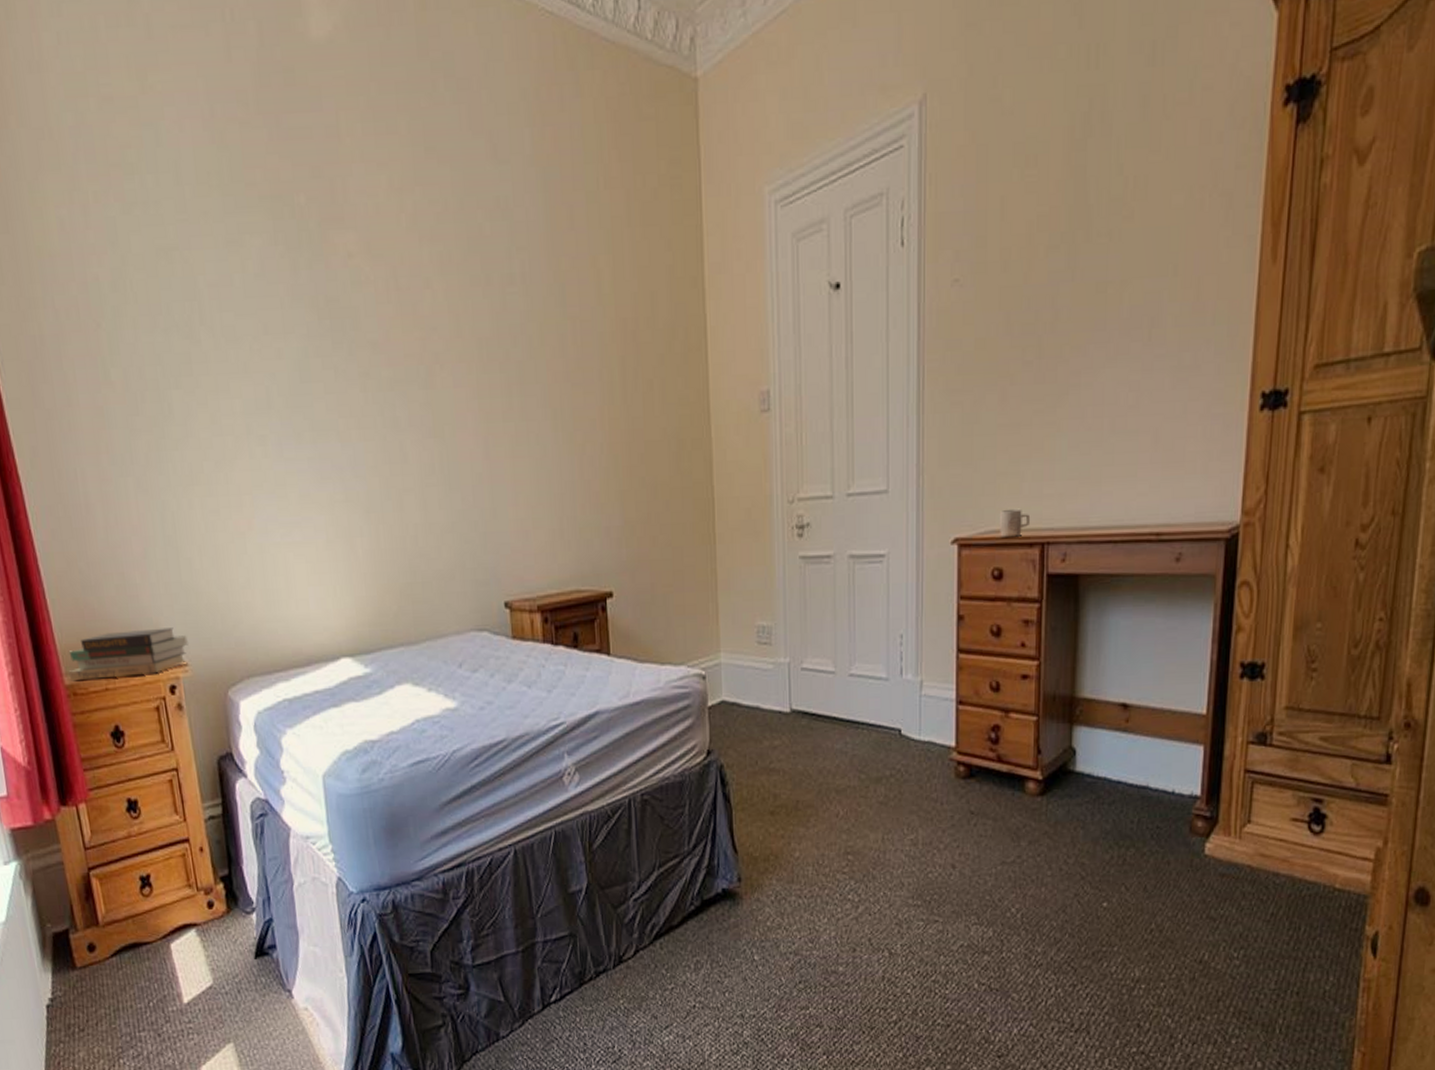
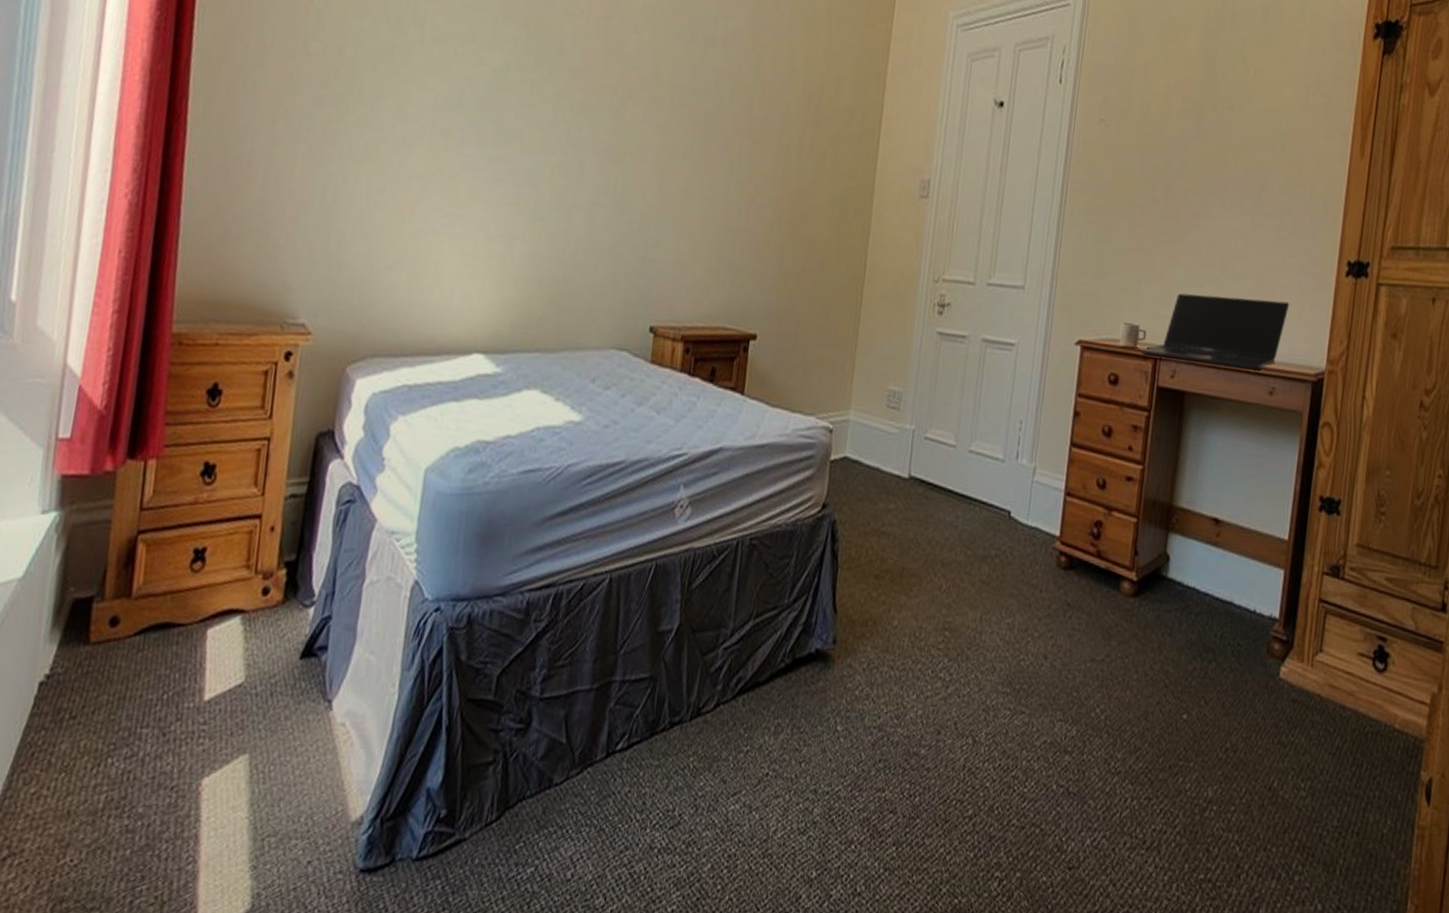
books: present [68,627,188,682] -> none [179,288,318,337]
laptop: none [1026,454,1194,542] -> present [1141,293,1290,371]

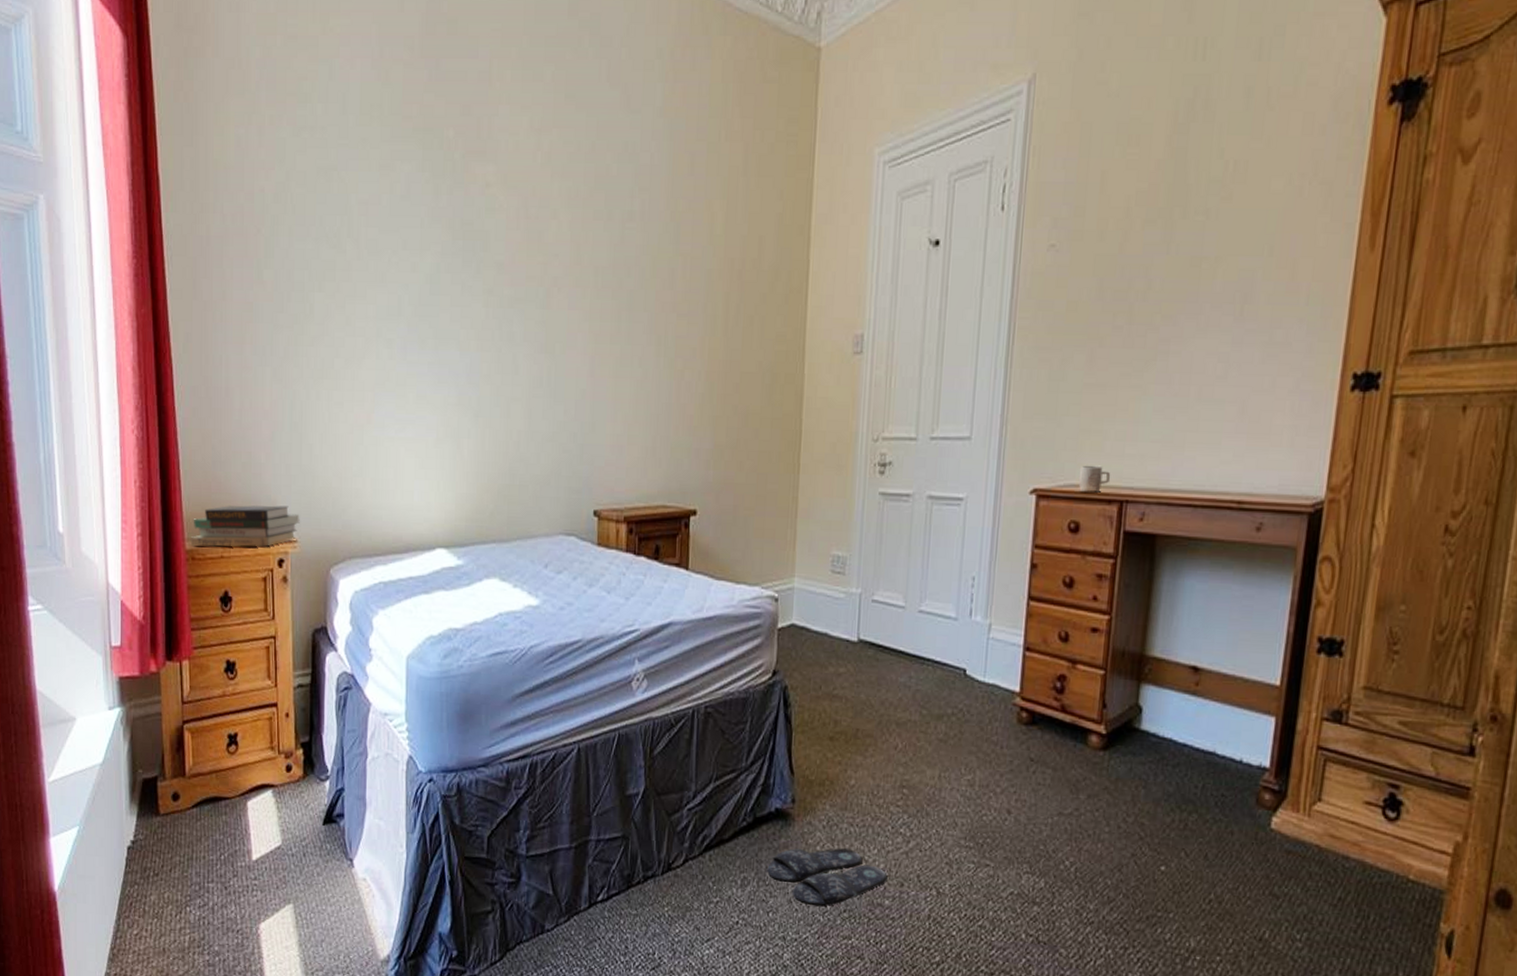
books: none [179,288,318,337] -> present [190,505,300,547]
slippers: none [802,693,925,755] -> present [767,848,888,906]
laptop: present [1141,293,1290,371] -> none [1105,426,1281,506]

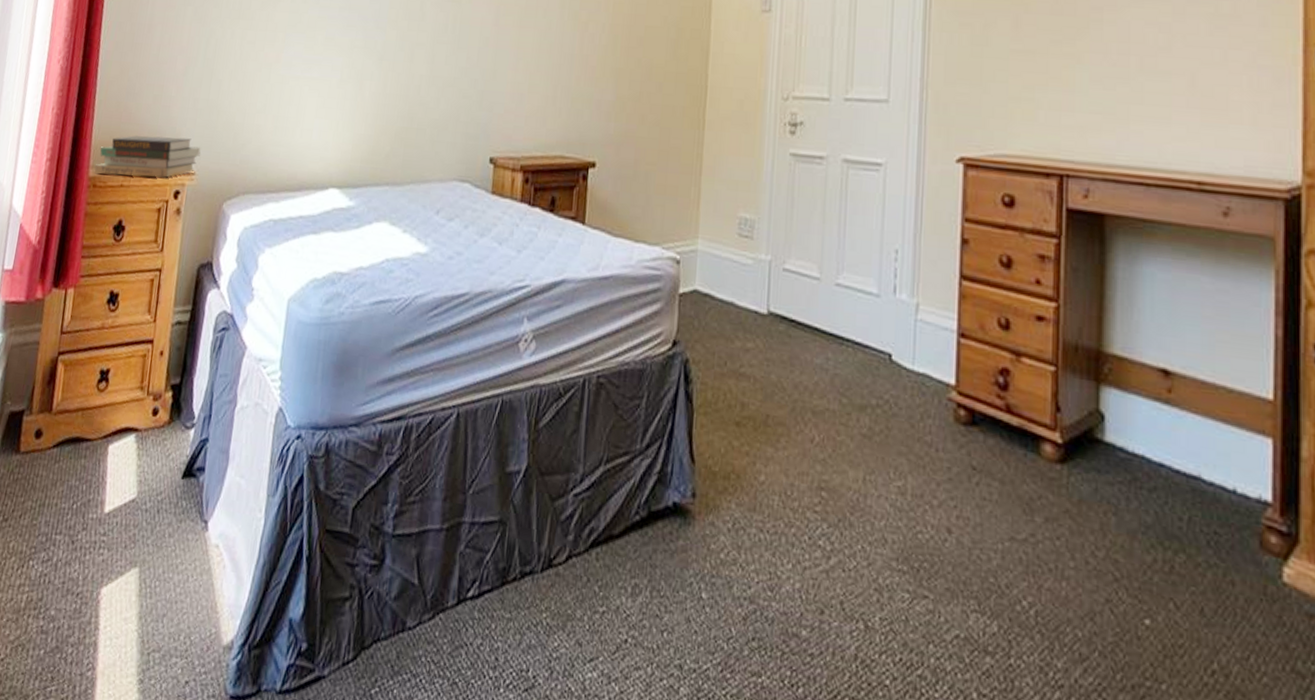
slippers: present [767,848,888,906] -> none [662,553,805,631]
mug: present [1078,465,1111,492] -> none [1010,134,1047,164]

